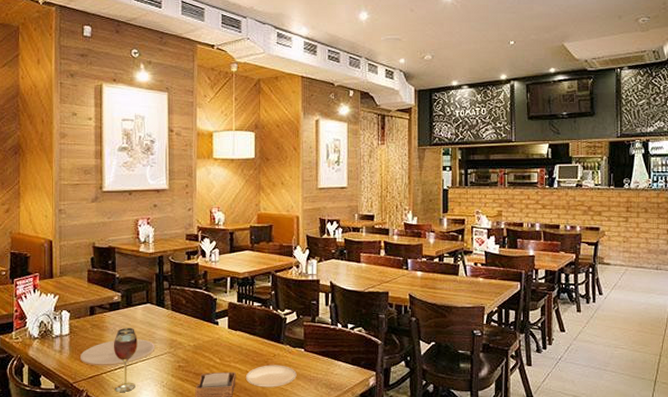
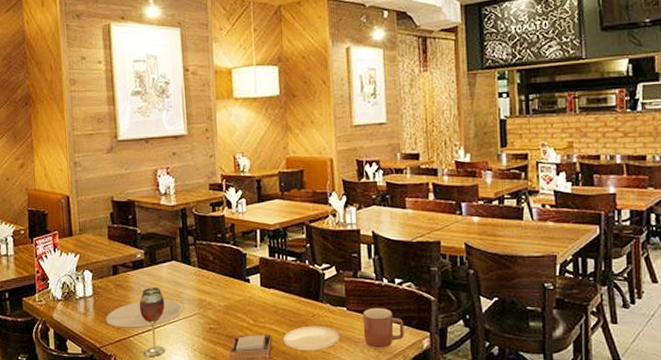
mug: none [318,349,354,387] -> present [362,307,405,350]

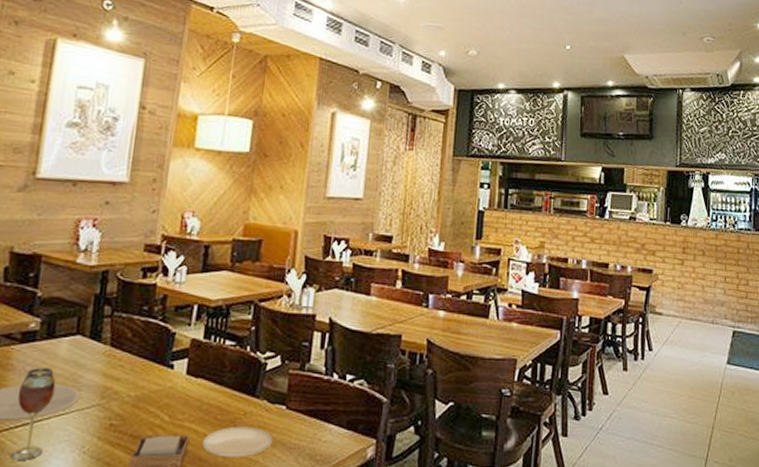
mug: present [362,307,405,350] -> none [300,407,349,459]

